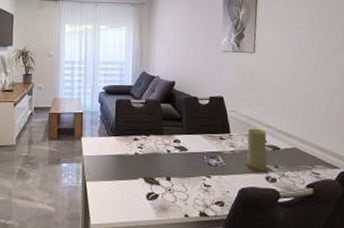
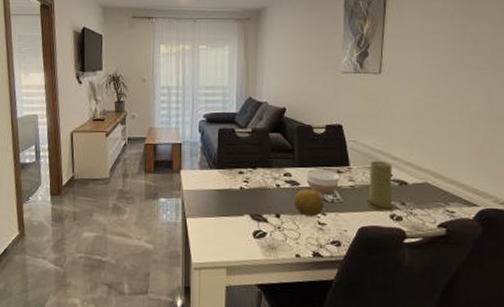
fruit: none [182,153,209,180] -> present [293,188,324,217]
bowl: none [193,136,223,159] -> present [306,169,340,194]

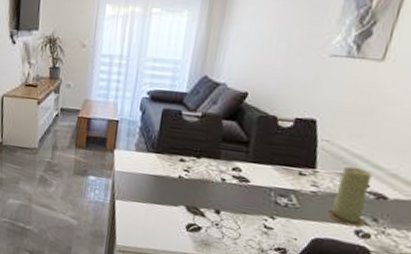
fruit: present [293,188,324,217] -> none [238,187,276,219]
bowl: present [306,169,340,194] -> none [257,166,302,197]

